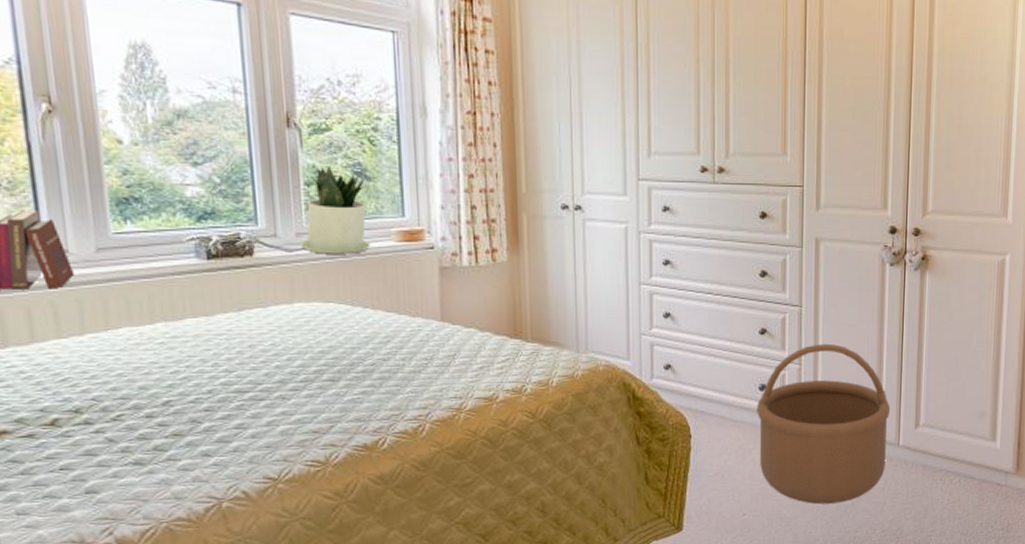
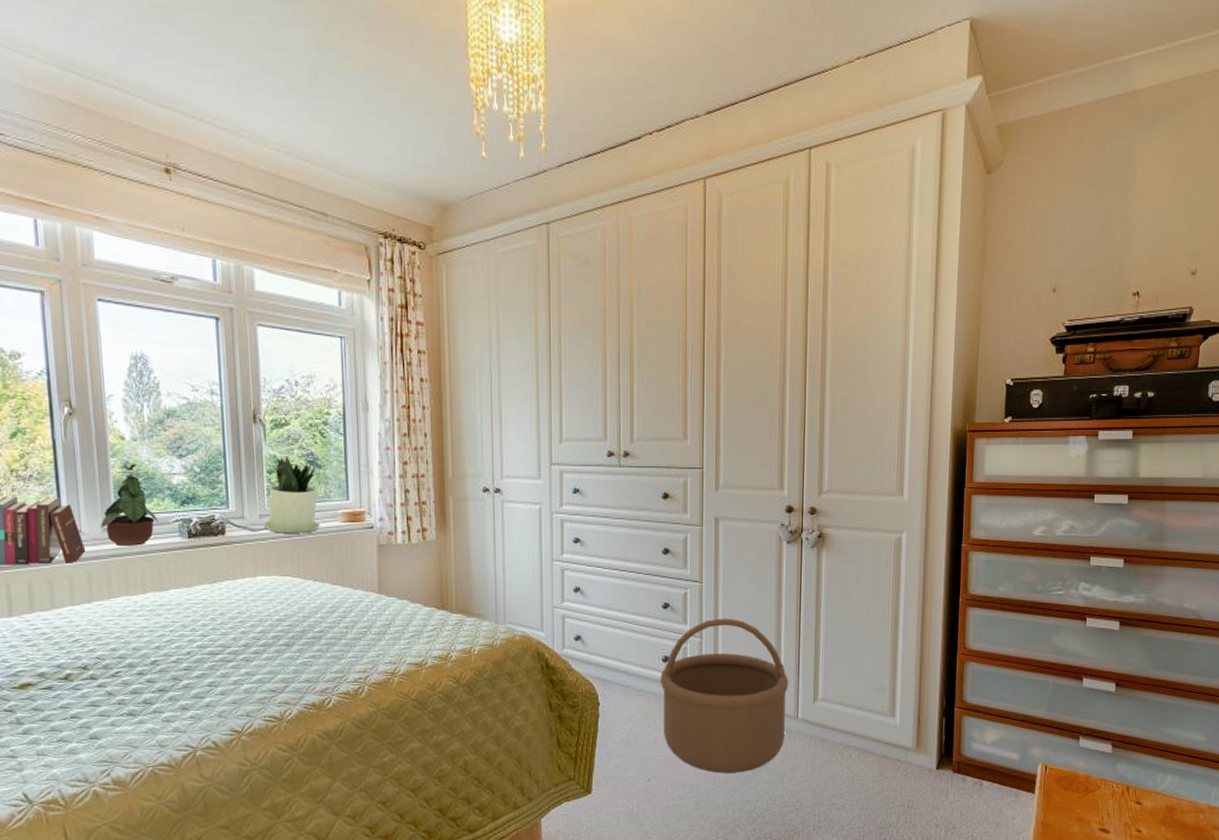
potted plant: none [92,172,169,268] -> present [100,464,159,546]

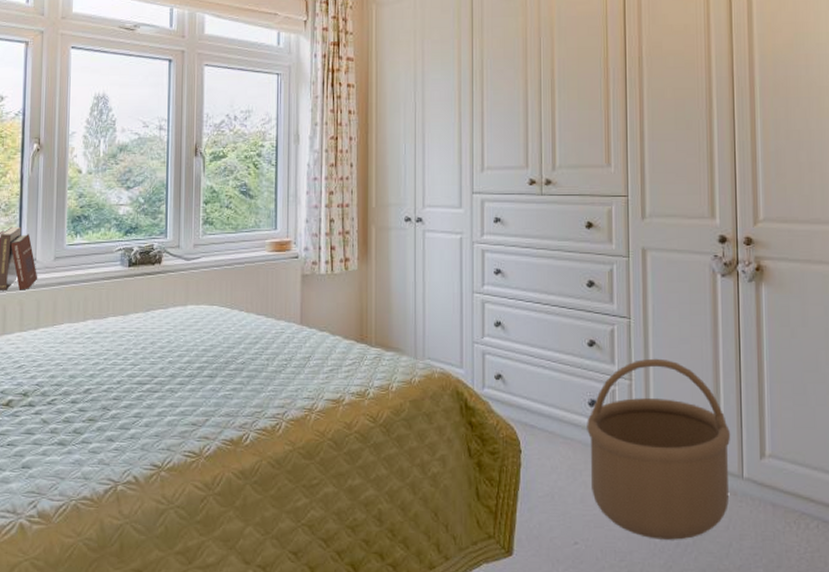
potted plant: present [100,464,159,546] -> none [52,195,104,274]
planter: present [262,456,320,533] -> none [196,187,249,263]

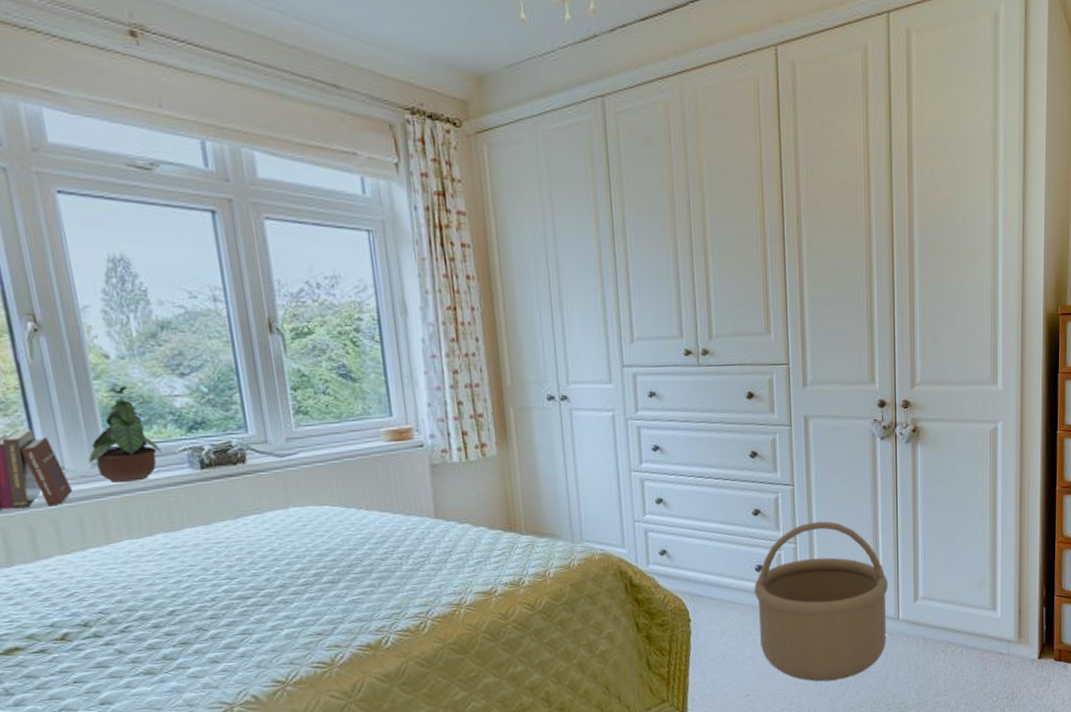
potted plant: none [52,195,104,274] -> present [88,386,162,483]

